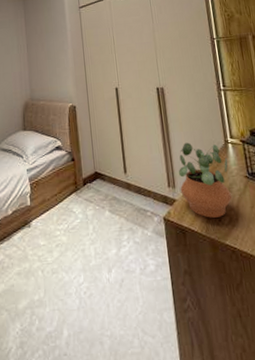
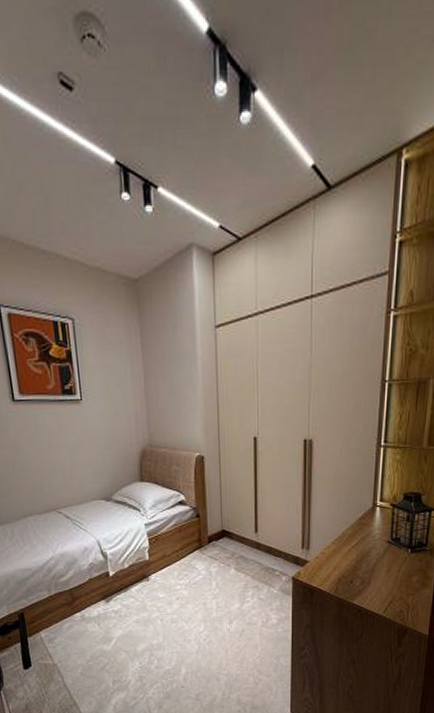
potted plant: present [178,142,232,218] -> none [314,503,372,580]

